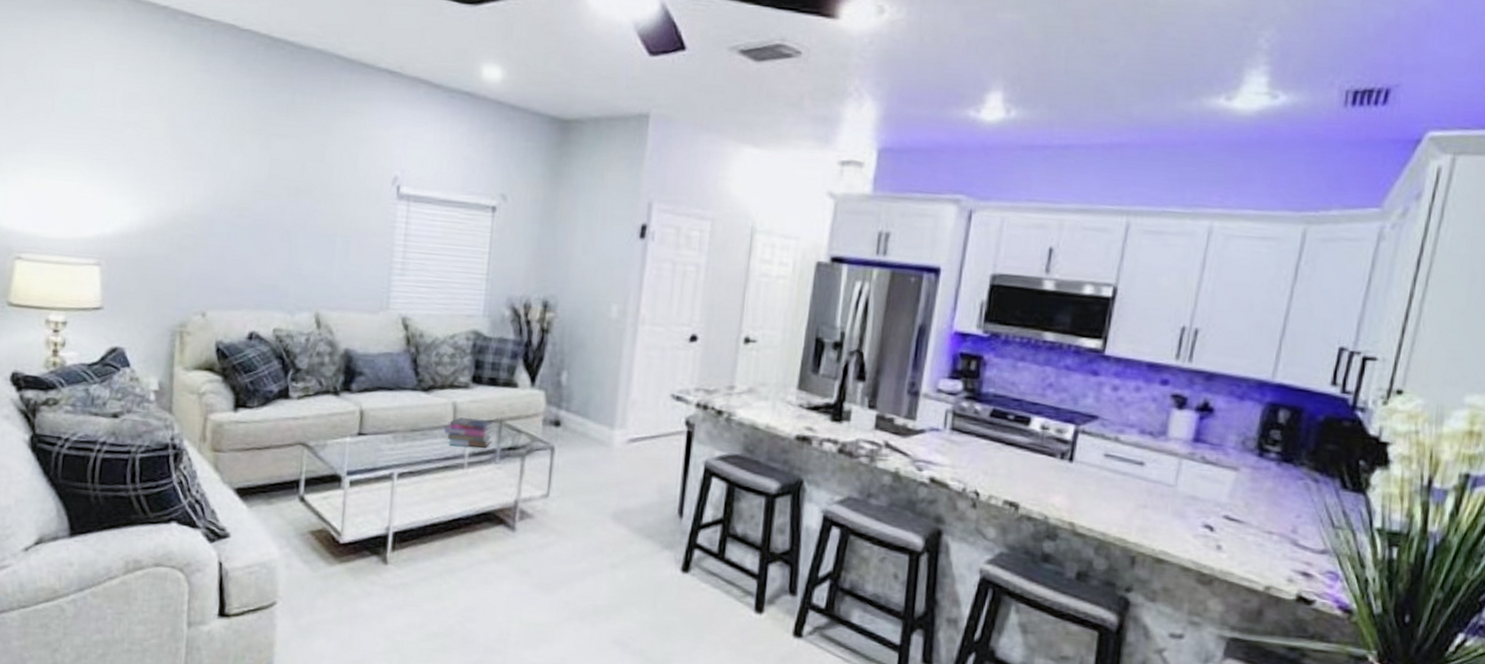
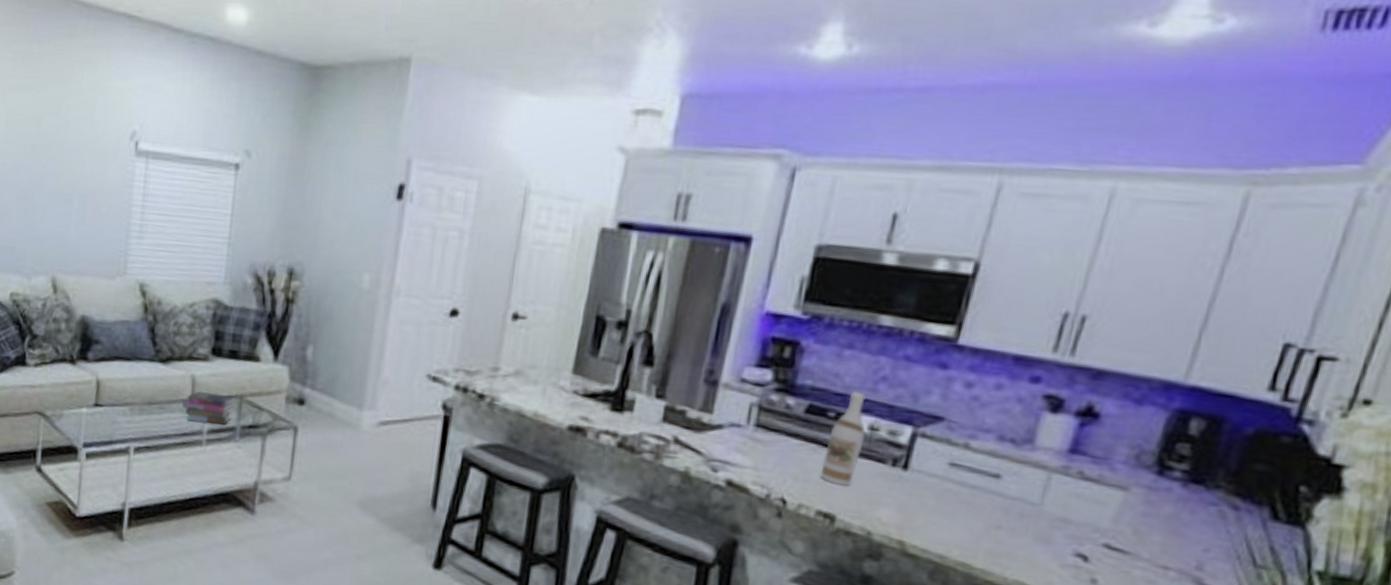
wine bottle: none [1004,396,1039,479] -> present [819,391,866,488]

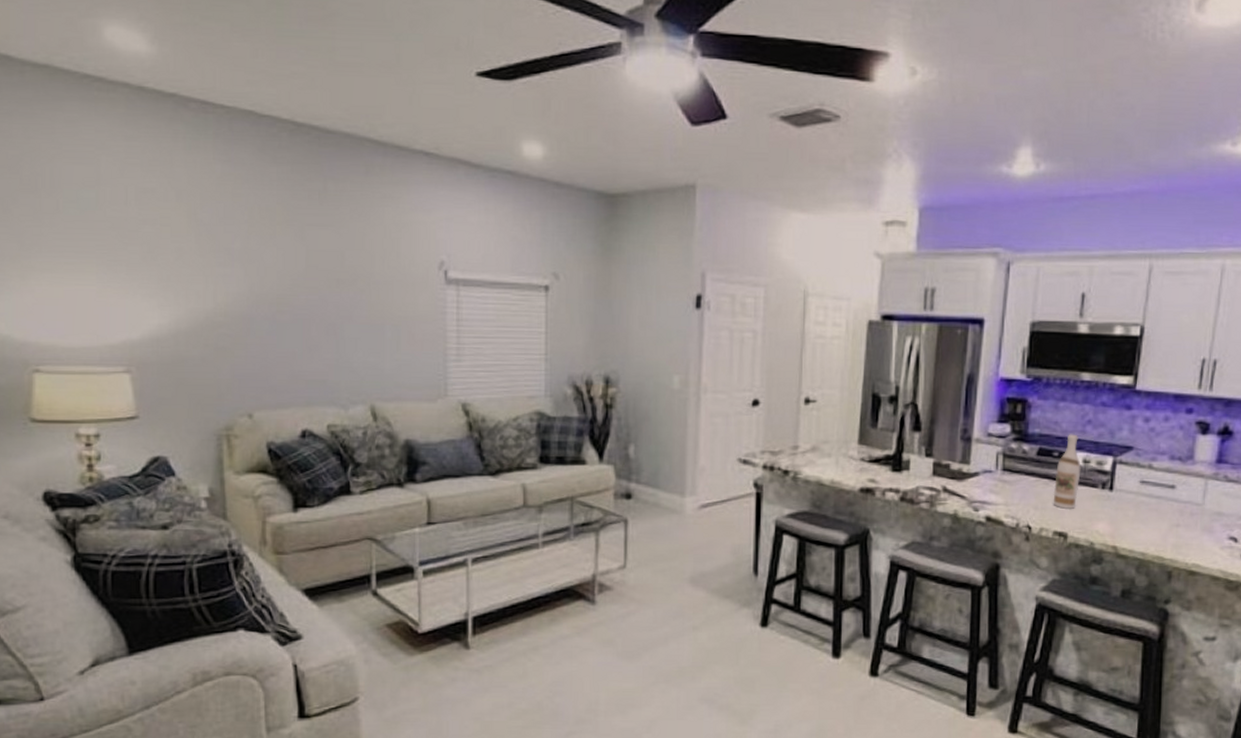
books: present [182,391,236,426] -> none [516,497,566,527]

